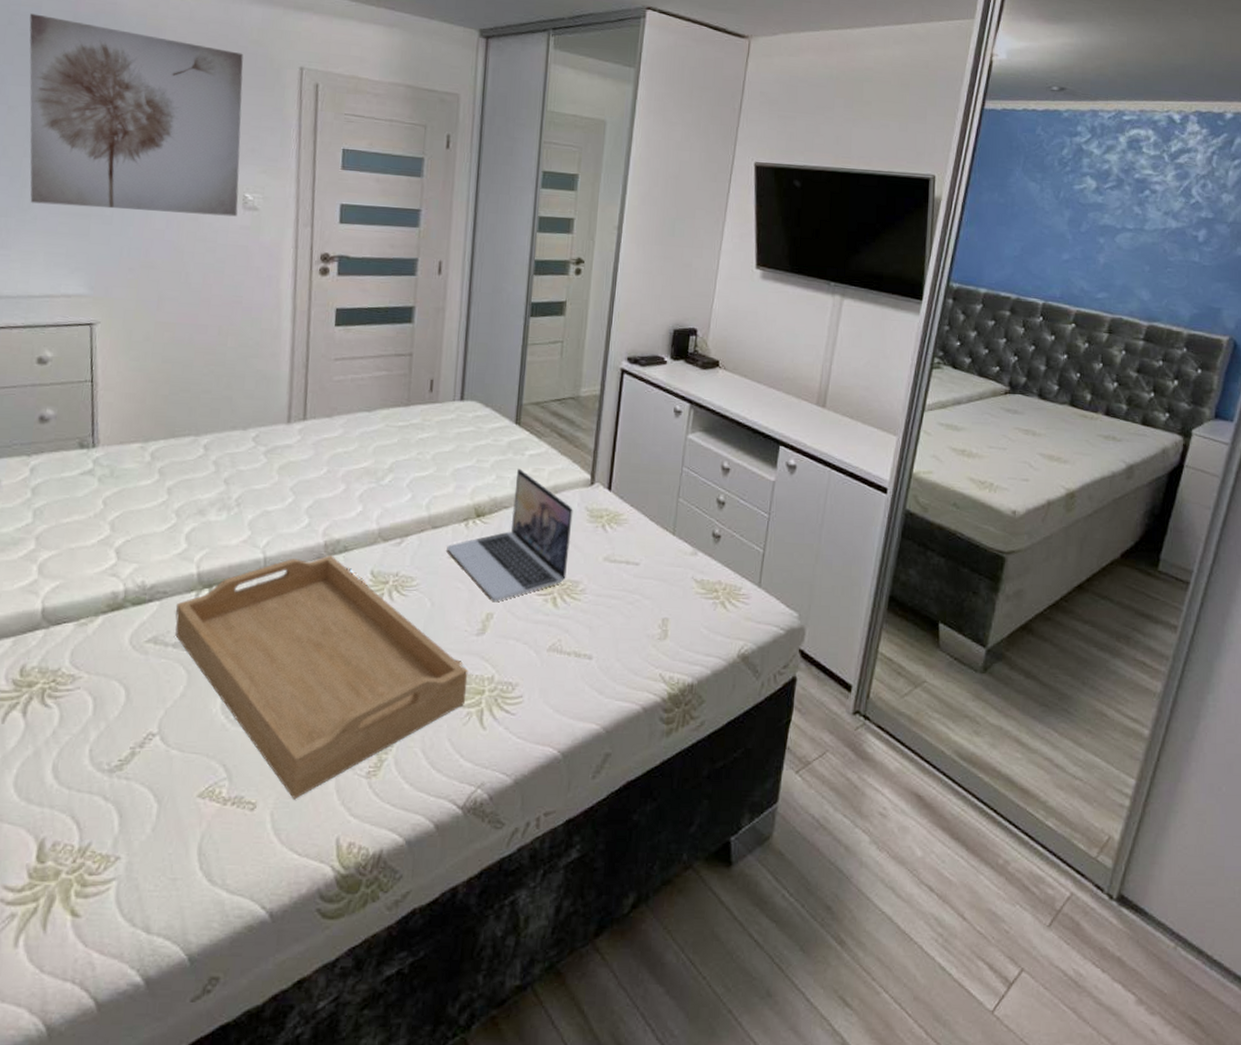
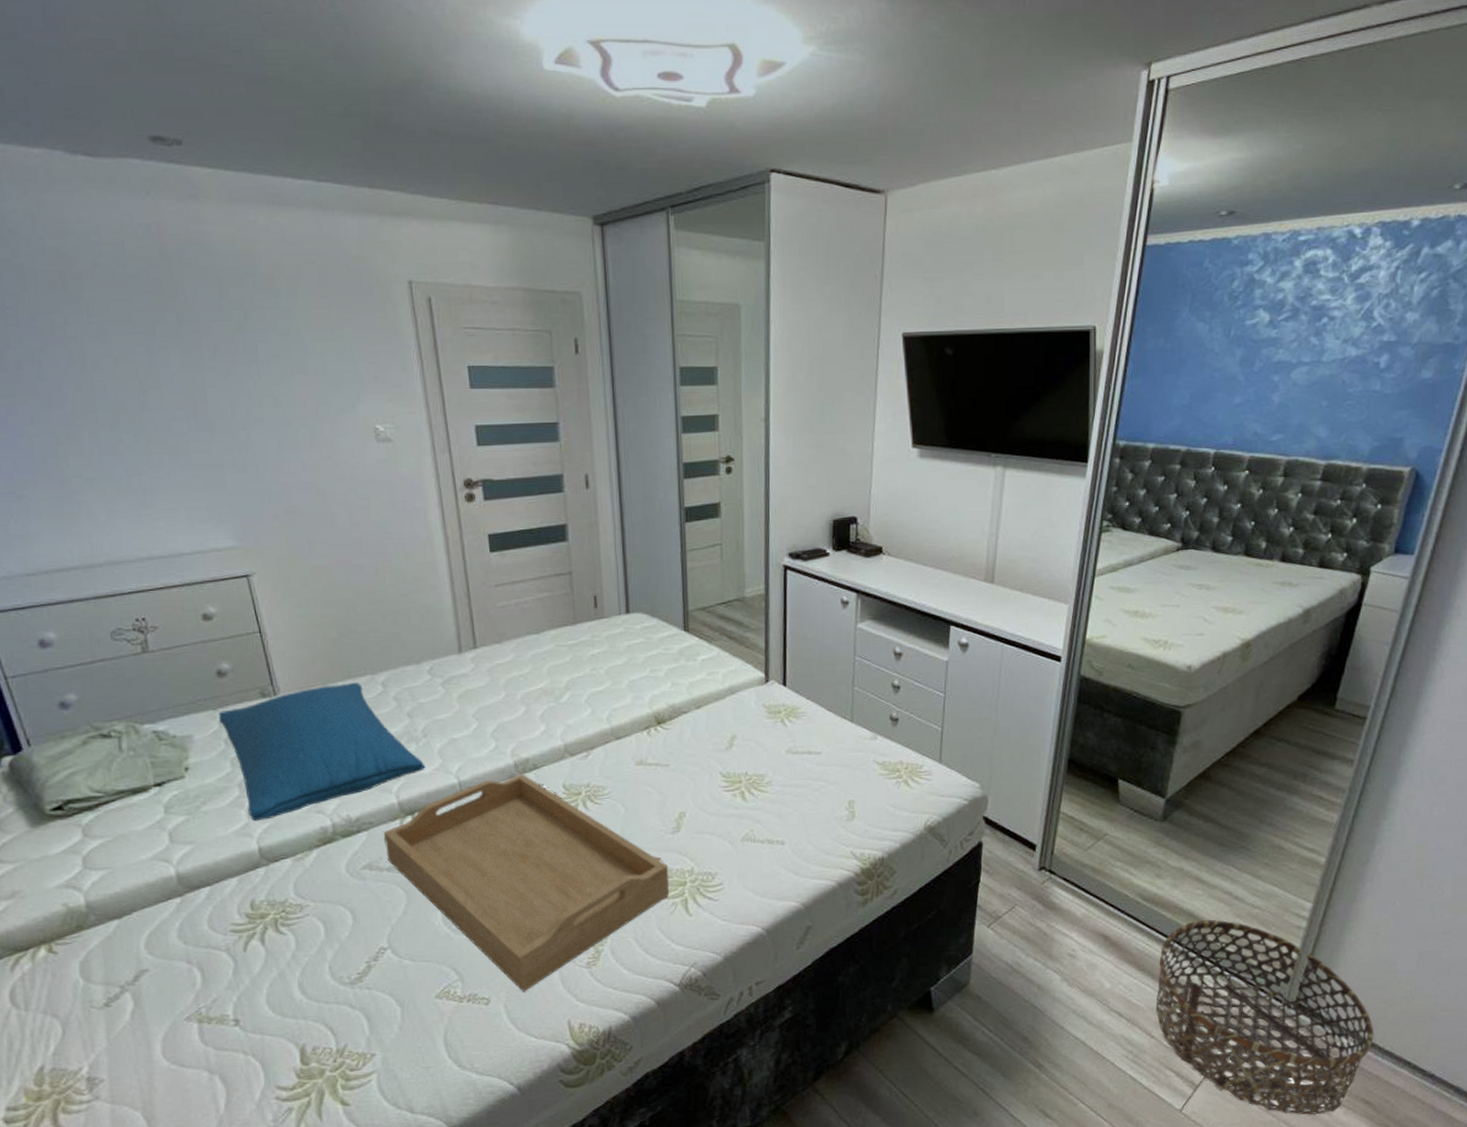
wall art: present [29,13,244,217] -> none [114,253,372,458]
pillow: none [31,441,233,579] -> present [219,682,426,822]
laptop: present [447,468,573,601] -> none [632,674,752,801]
basket: none [969,788,1202,1032] -> present [1155,919,1374,1115]

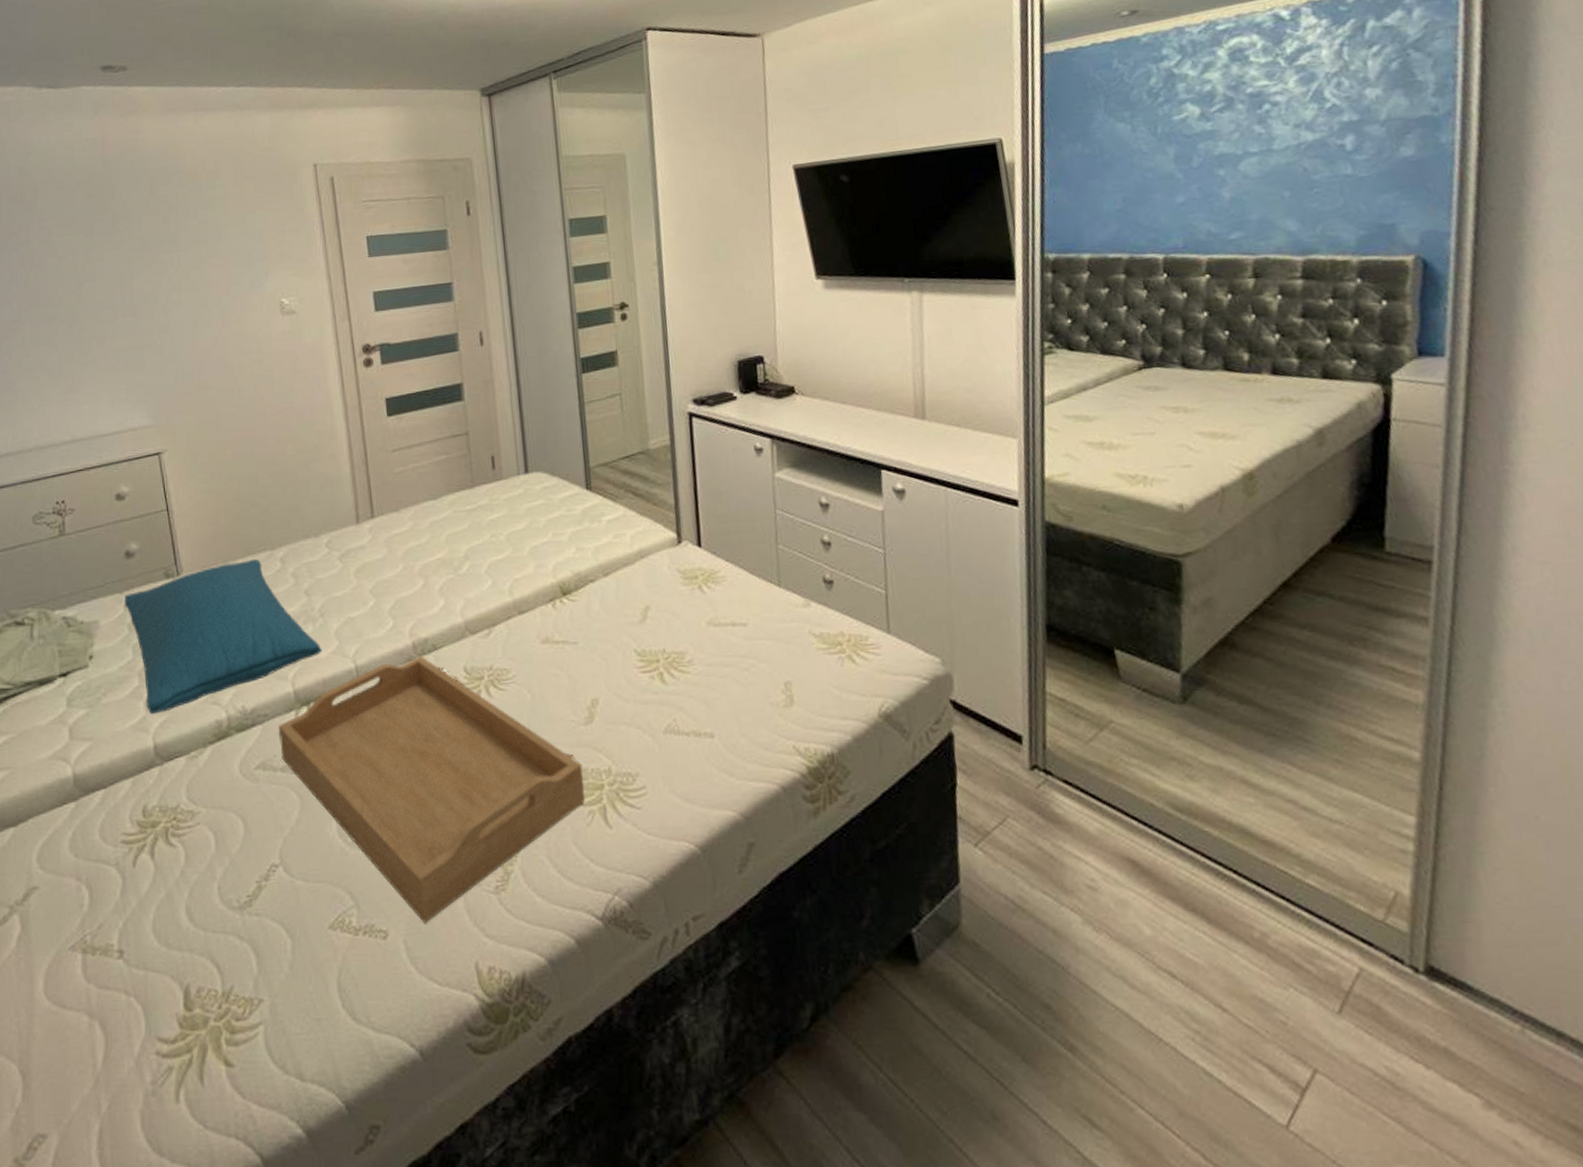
basket: present [1155,919,1374,1115] -> none [1212,839,1559,1145]

